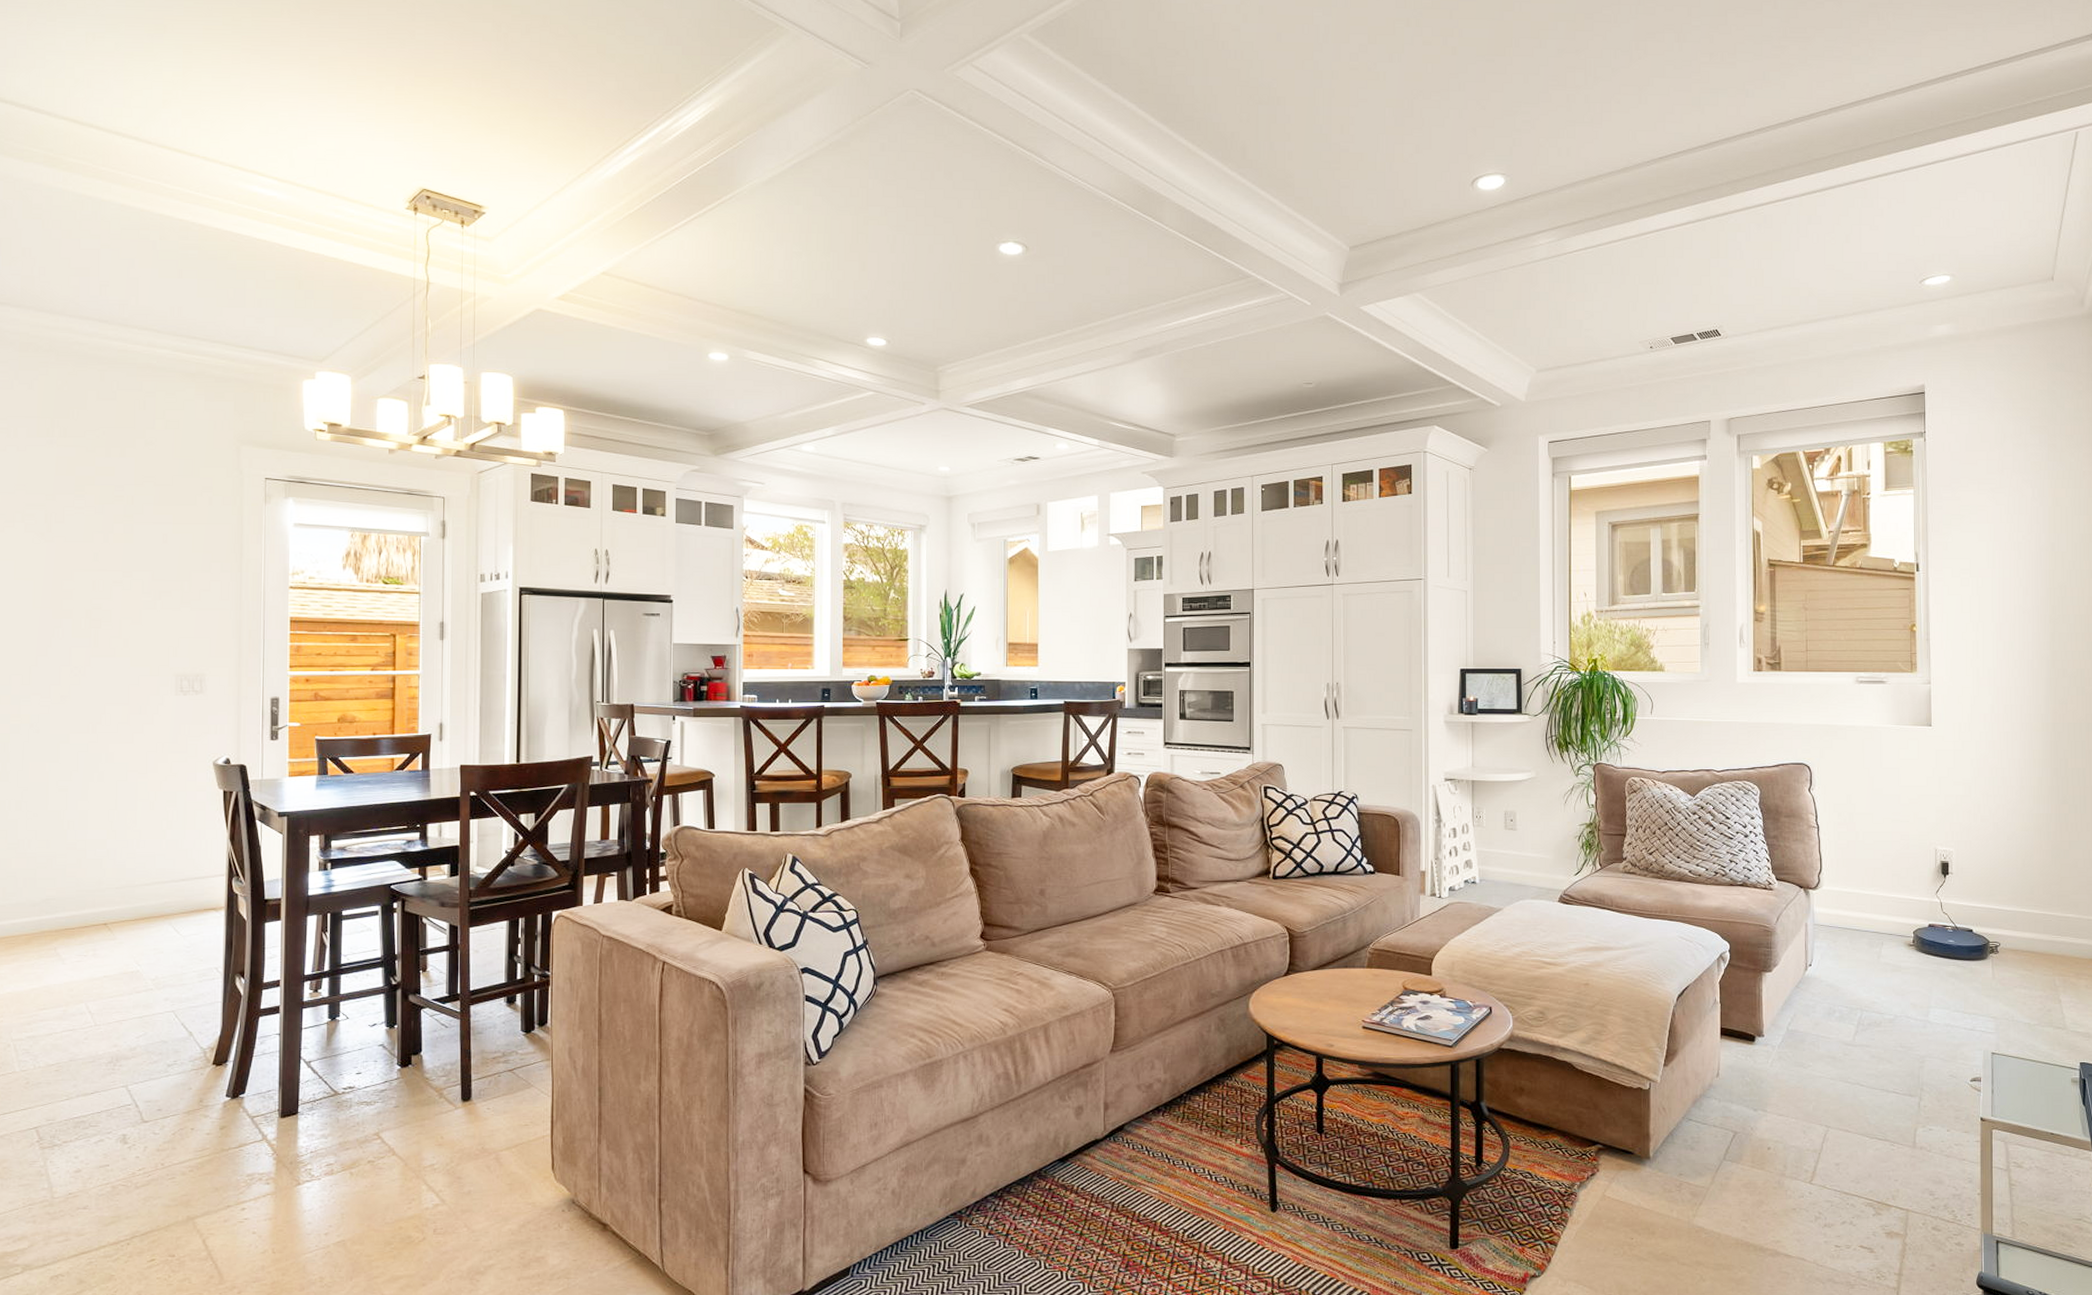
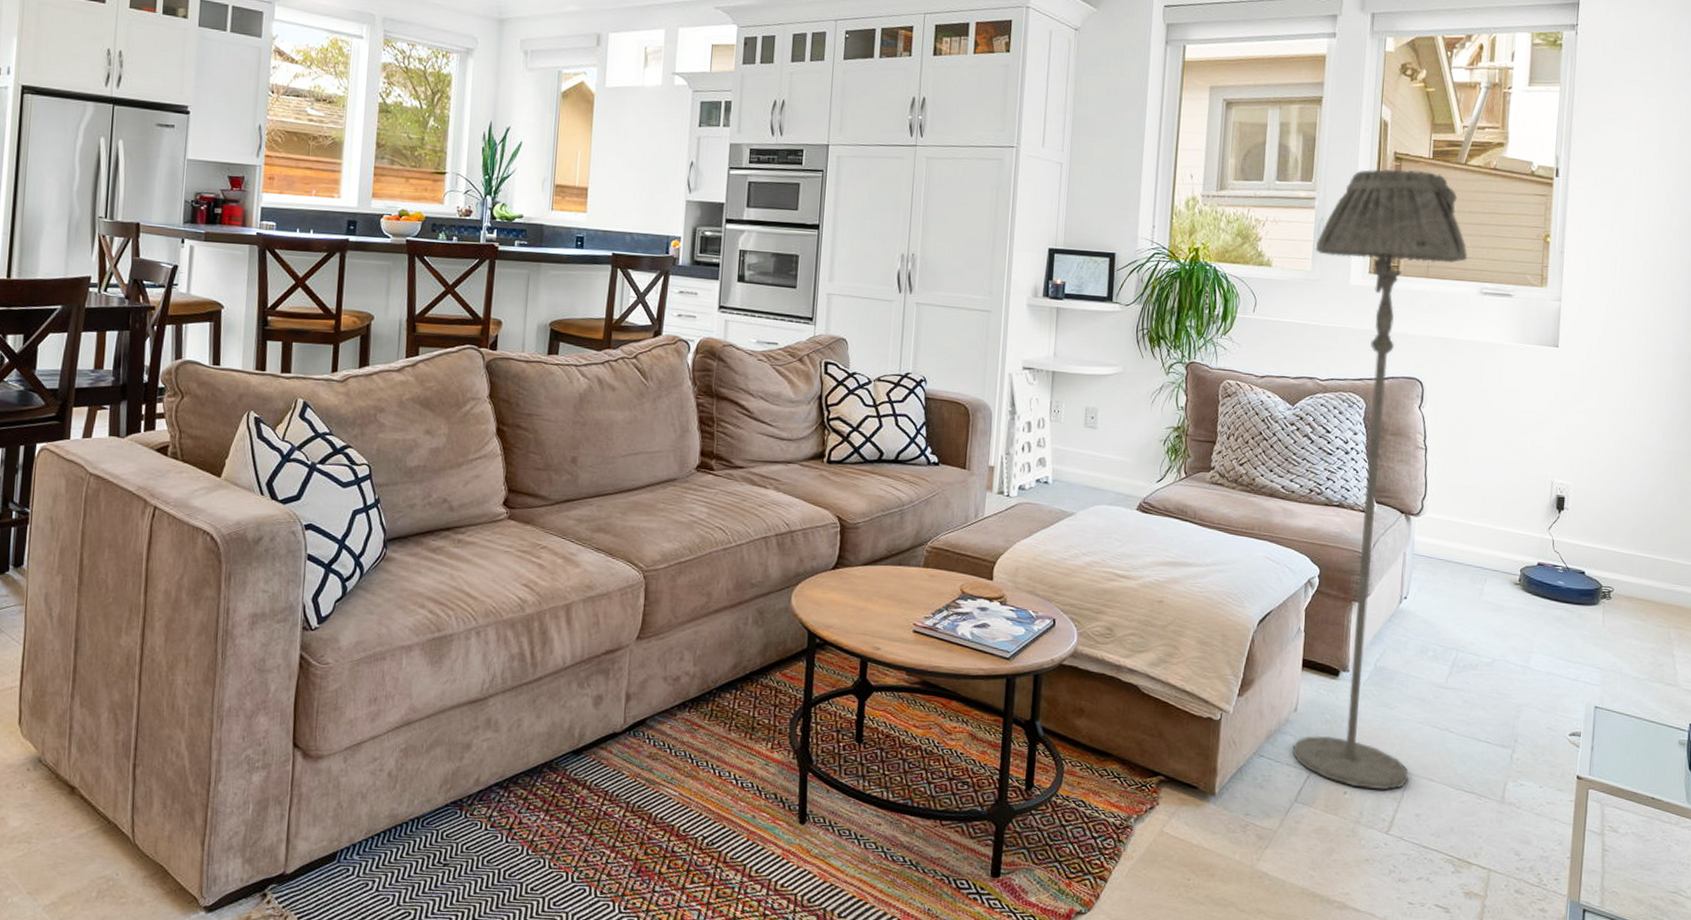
floor lamp: none [1703,575,1842,1144] -> present [1292,168,1468,790]

